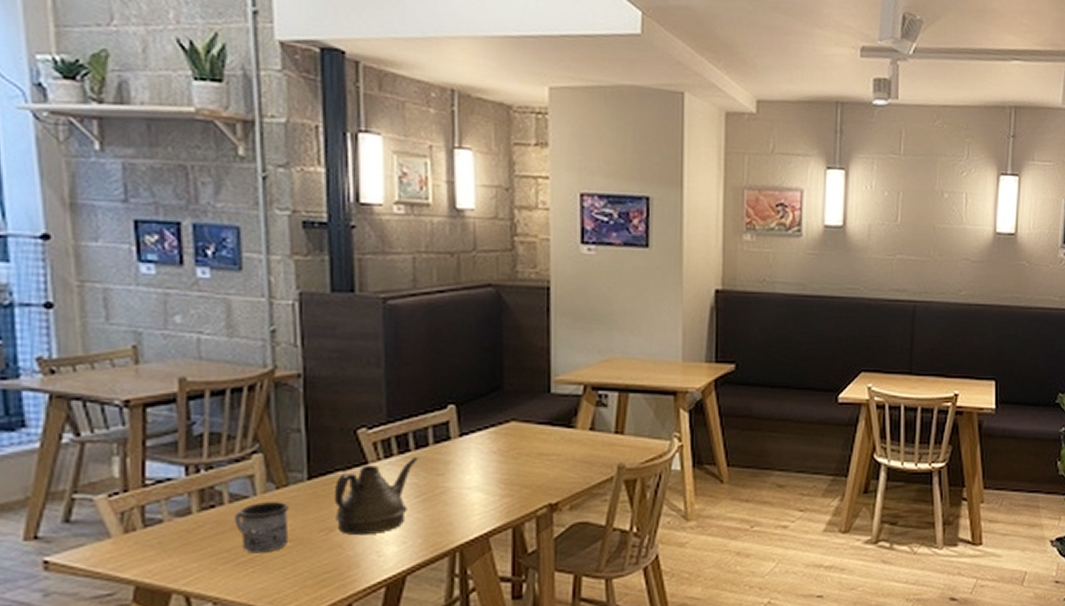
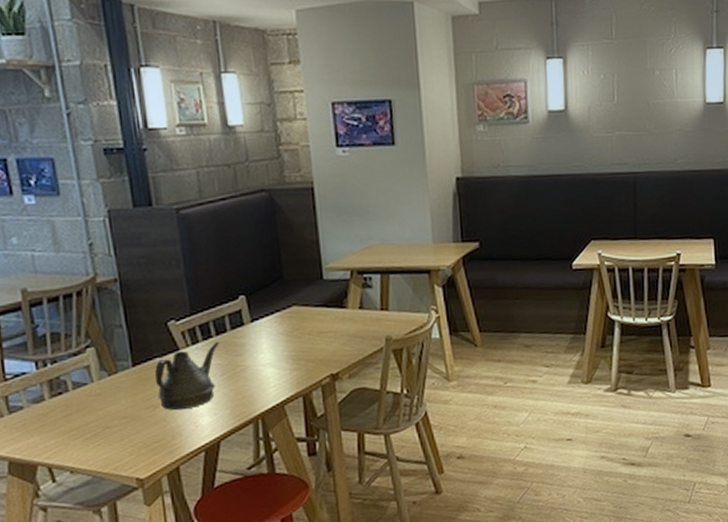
mug: present [235,502,289,554] -> none [78,386,124,430]

